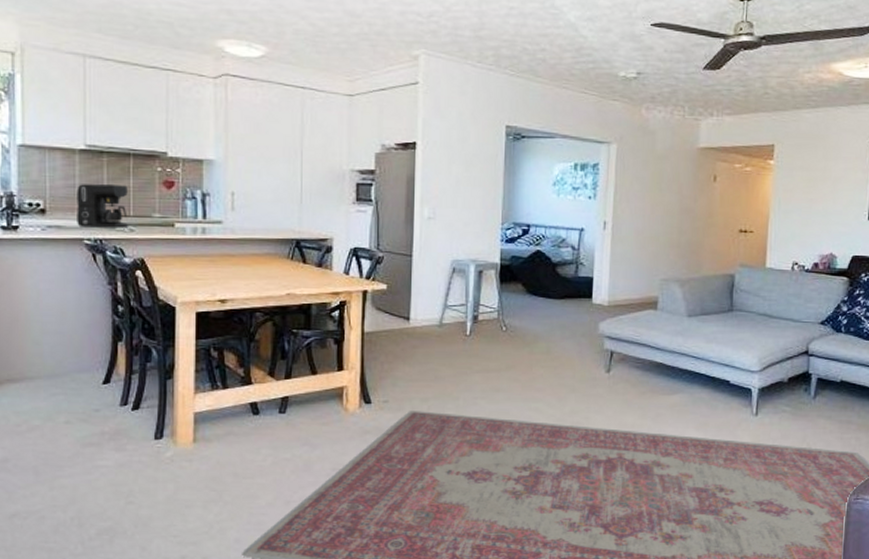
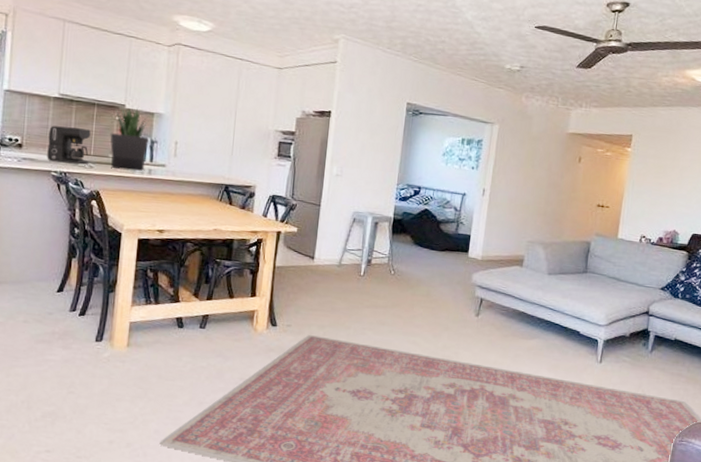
planter: none [152,153,199,232] -> present [110,105,149,172]

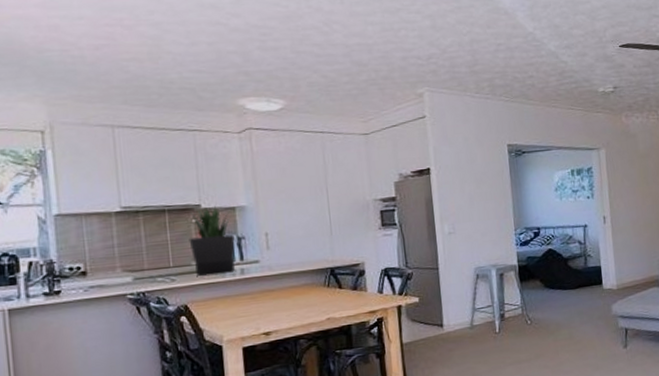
coffee maker: present [47,125,91,165] -> none [115,239,170,284]

